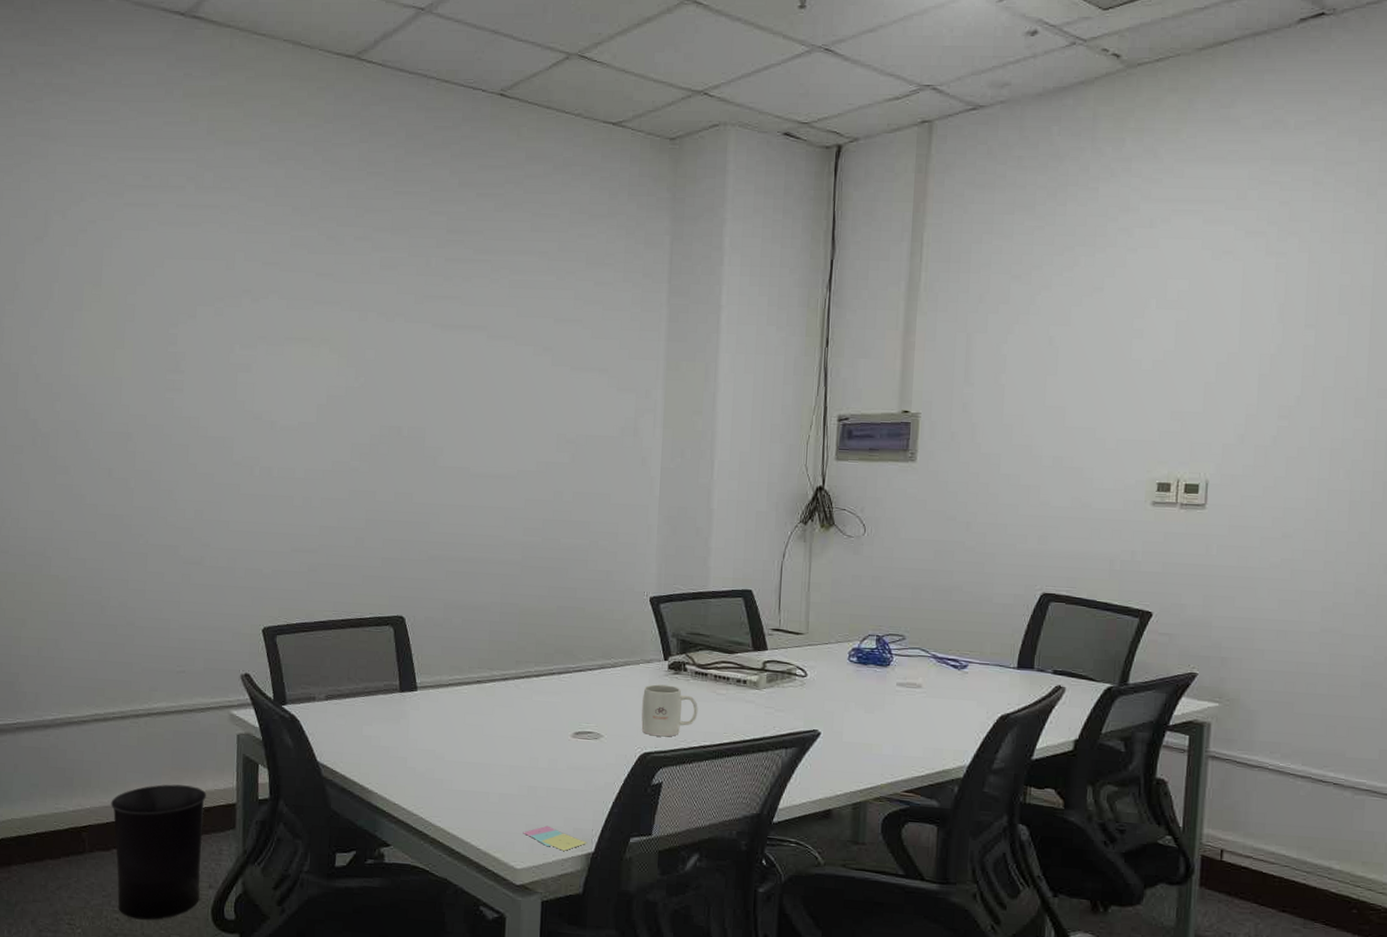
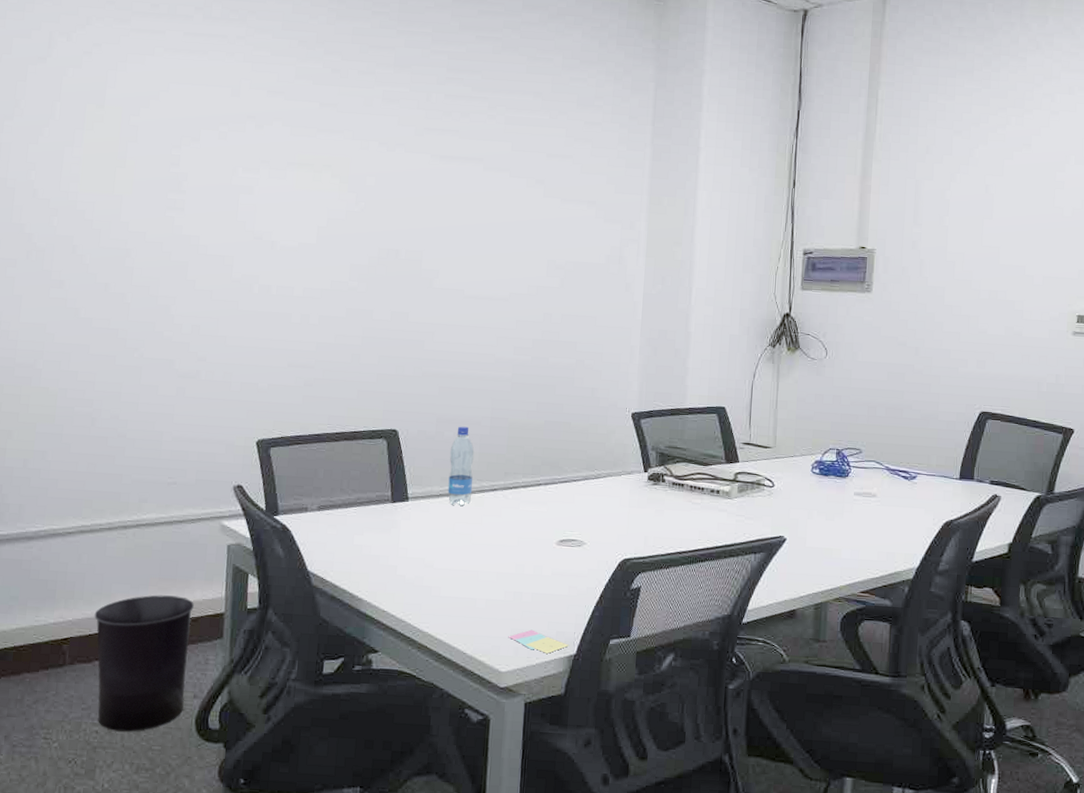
bottle: none [457,612,484,697] -> present [447,426,474,507]
mug: present [641,684,698,737] -> none [622,494,675,544]

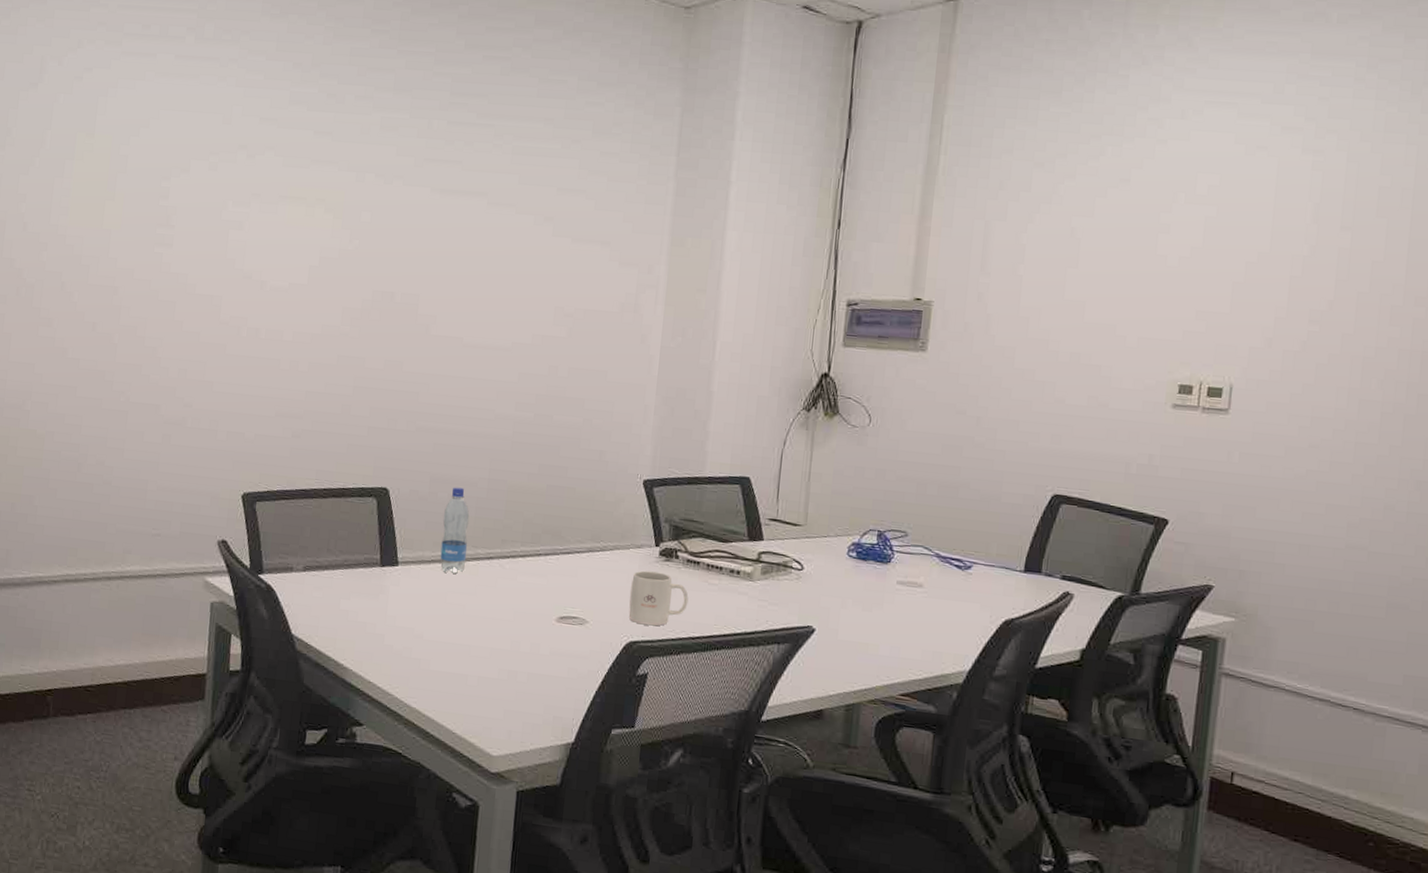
waste bin: present [94,595,194,732] -> none [77,650,176,790]
sticky notes: present [508,629,569,654] -> none [501,712,566,740]
mug: none [622,494,675,544] -> present [628,570,689,627]

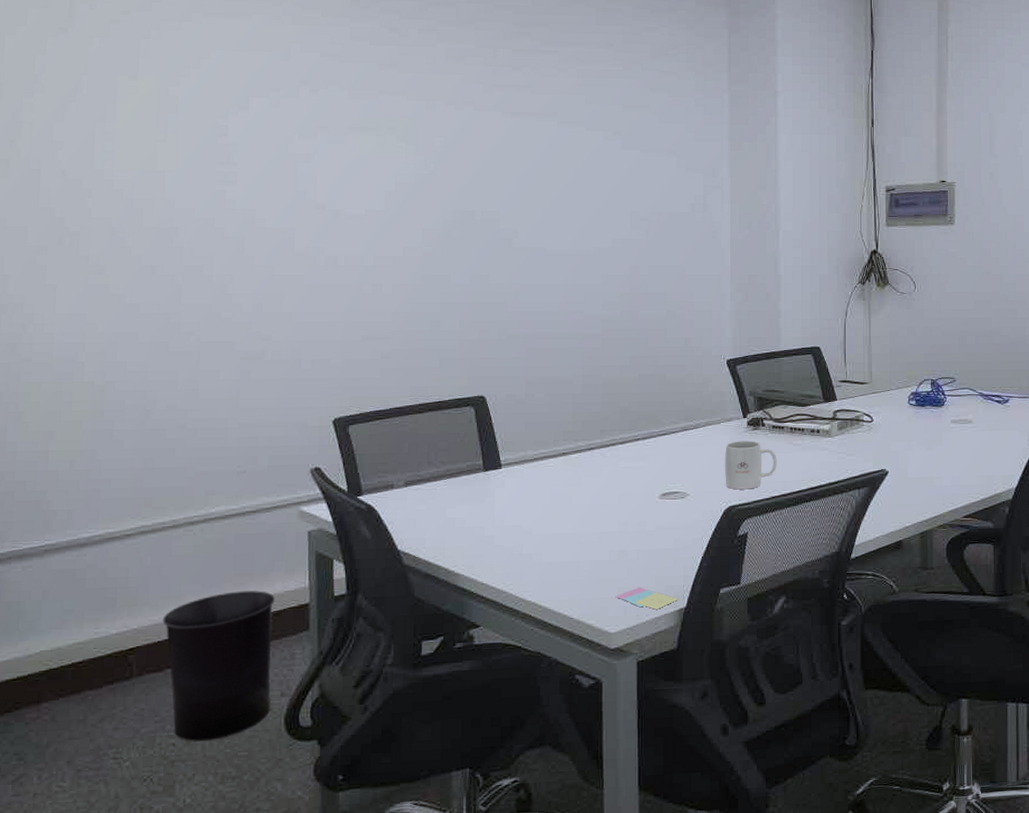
waste bin: none [77,650,176,790] -> present [162,590,275,741]
bottle: present [439,487,470,575] -> none [542,387,569,469]
sticky notes: none [501,712,566,740] -> present [615,587,678,610]

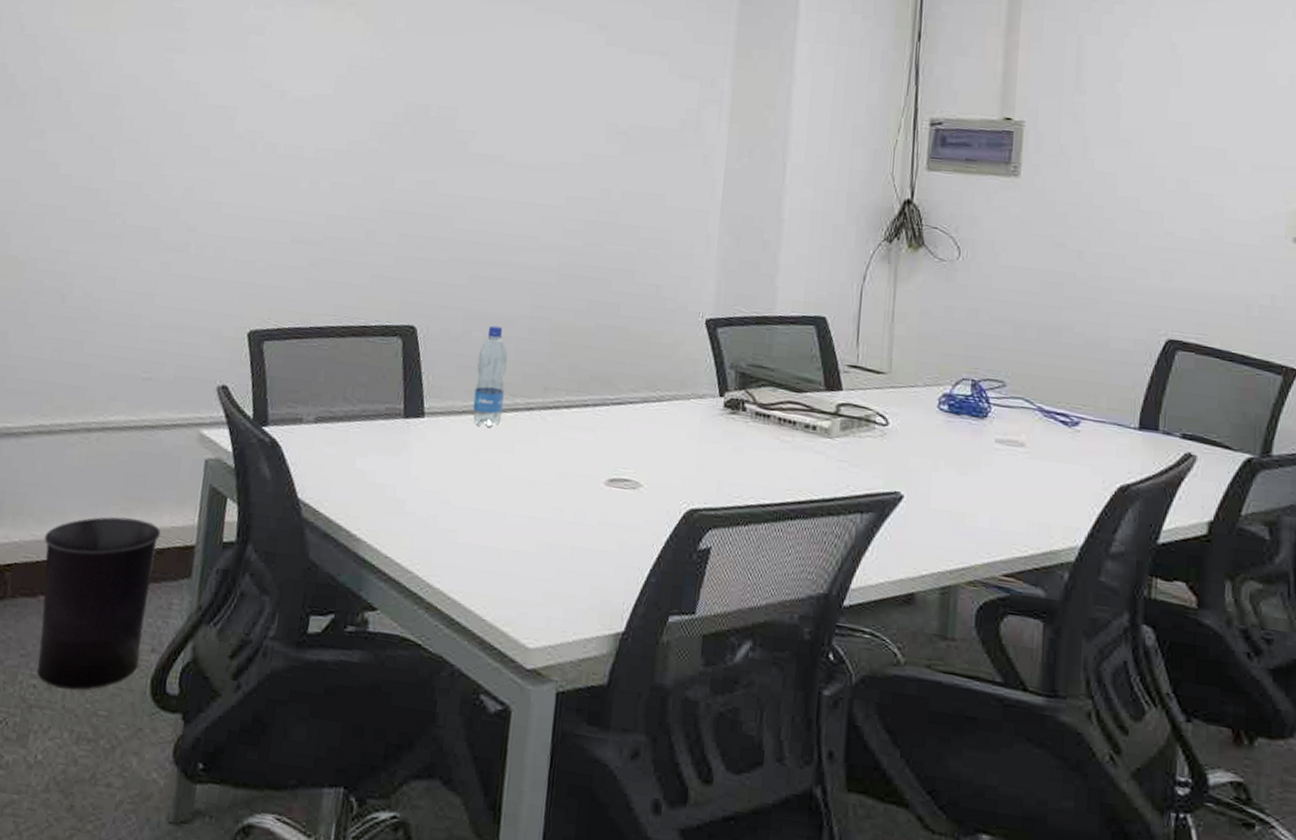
bottle: none [542,387,569,469] -> present [472,325,508,428]
sticky notes: present [615,587,678,610] -> none [539,594,616,629]
mug: present [724,440,777,490] -> none [688,425,758,491]

